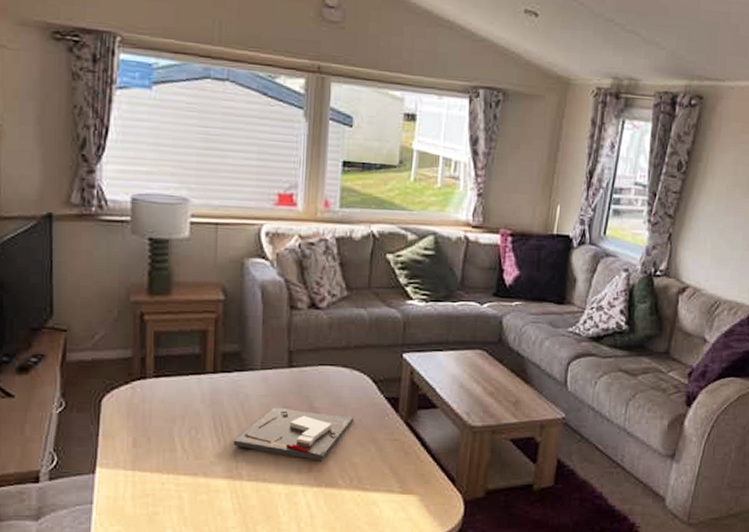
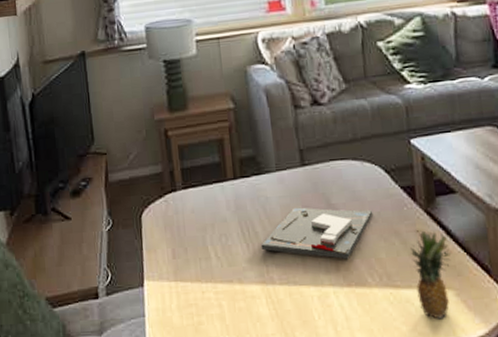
fruit: none [384,438,423,521] -> present [410,229,452,319]

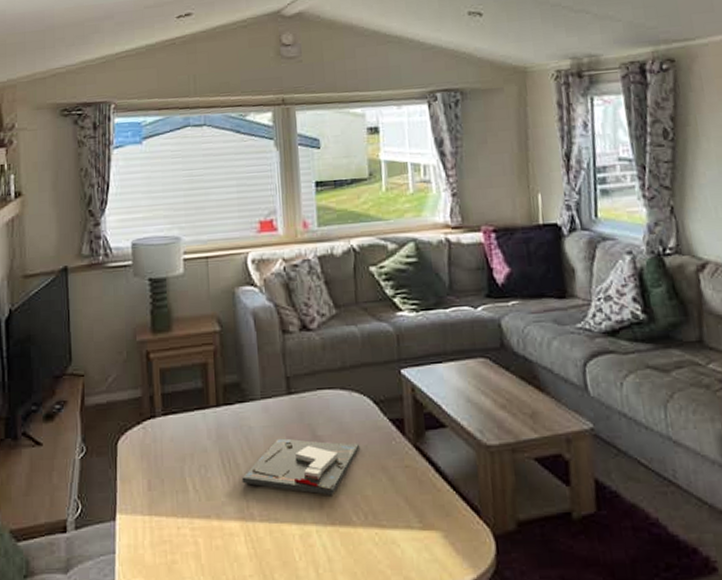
fruit: present [410,229,452,319] -> none [398,465,441,563]

